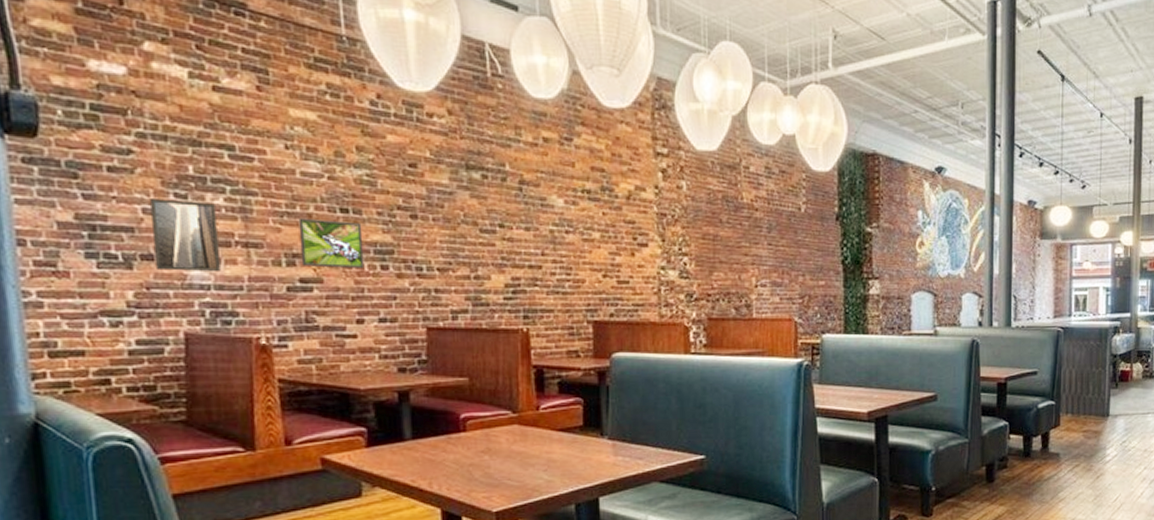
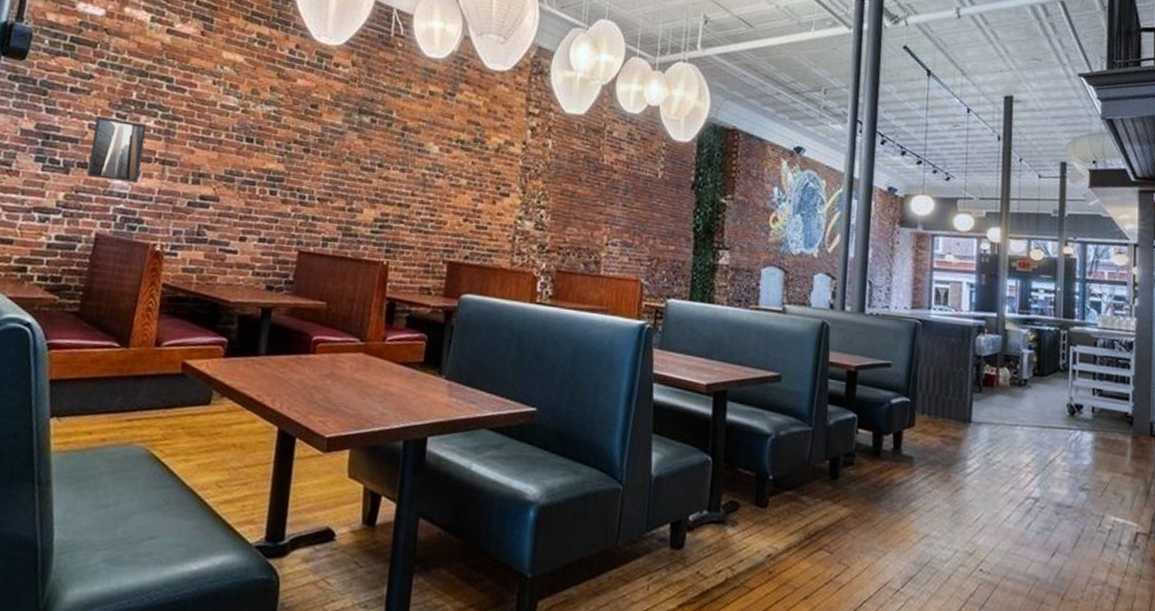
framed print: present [298,218,365,268] -> none [204,143,262,192]

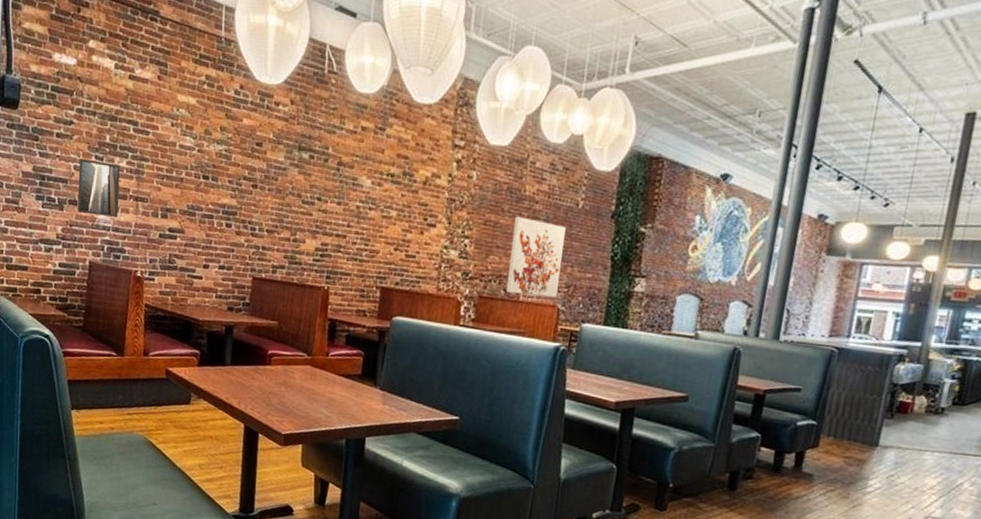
wall art: none [585,186,646,271] -> present [505,216,566,297]

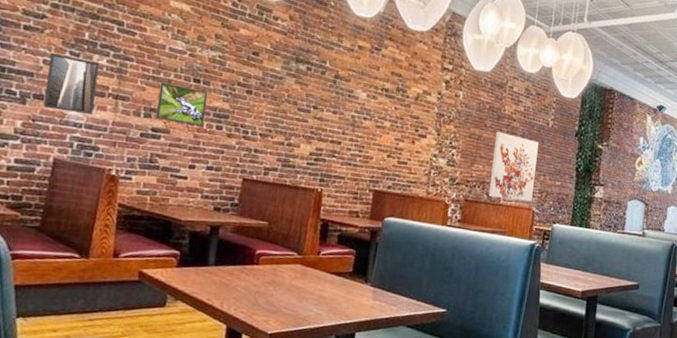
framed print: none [171,181,217,224] -> present [155,82,208,126]

